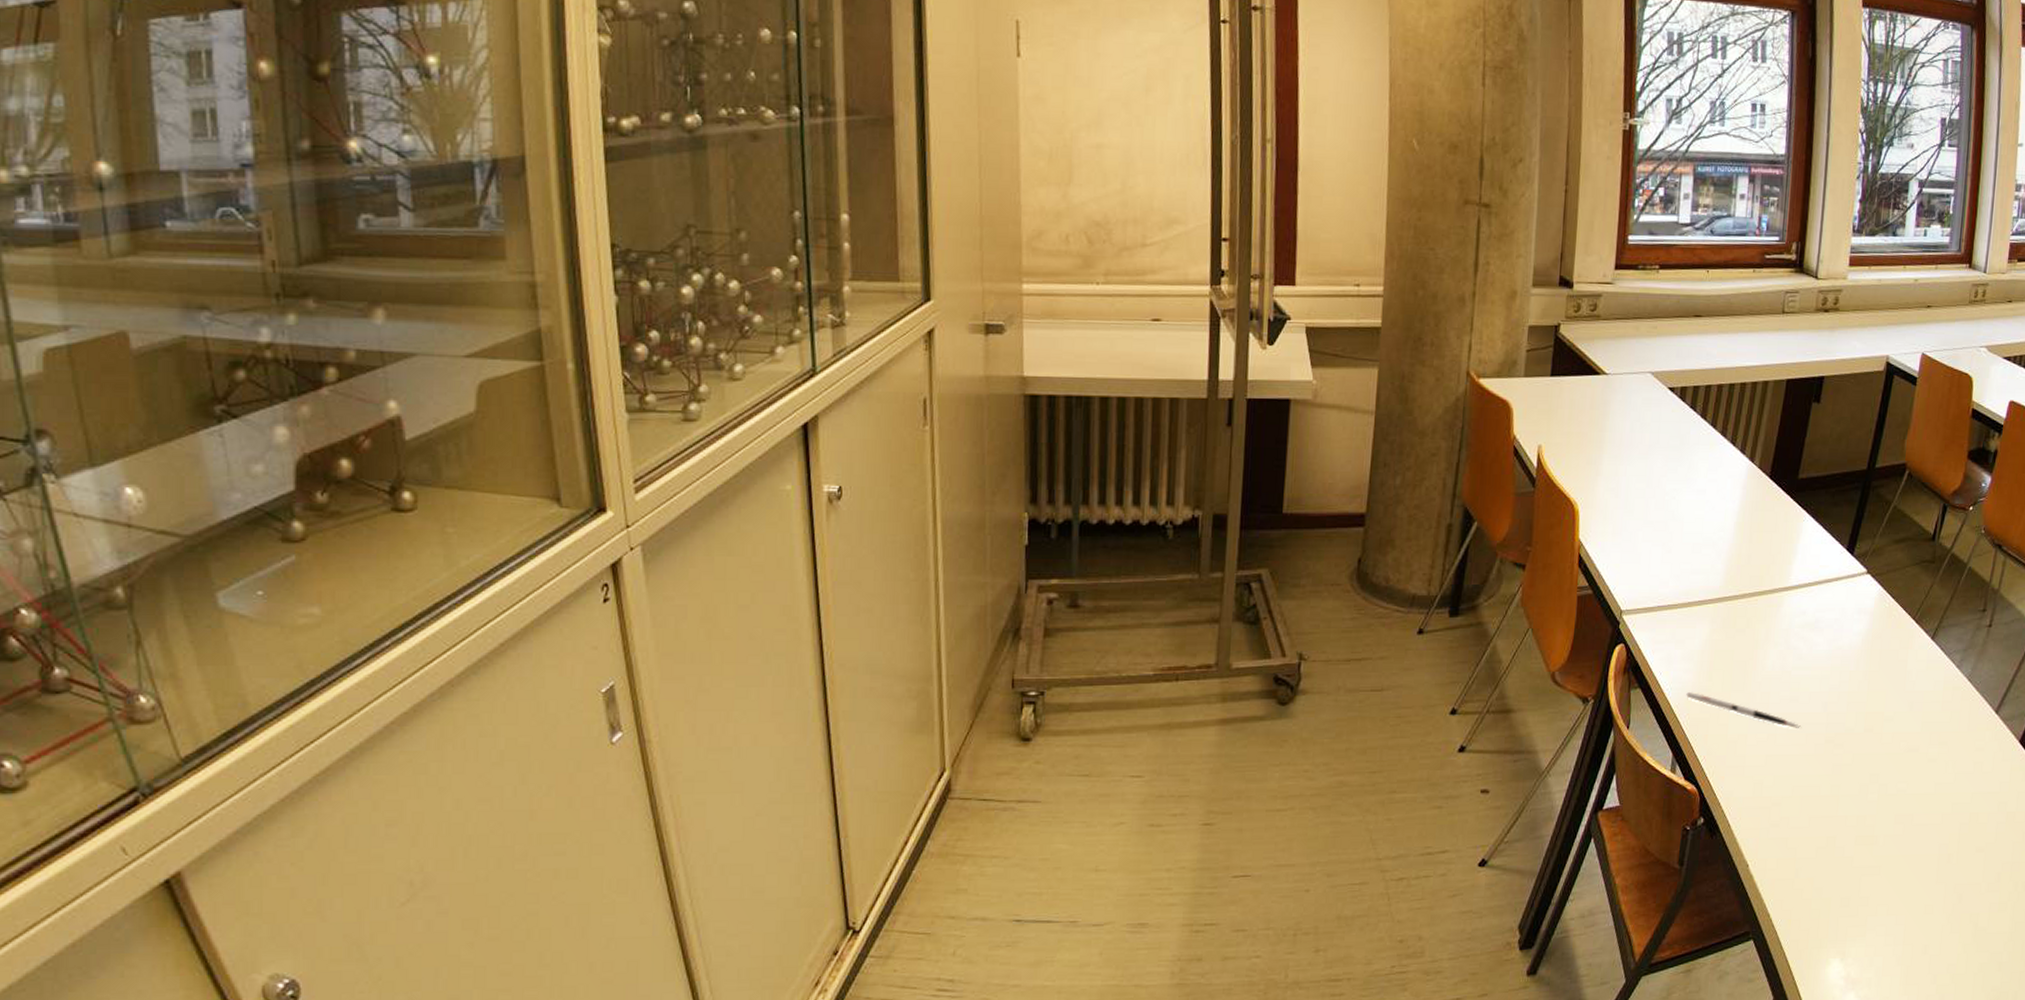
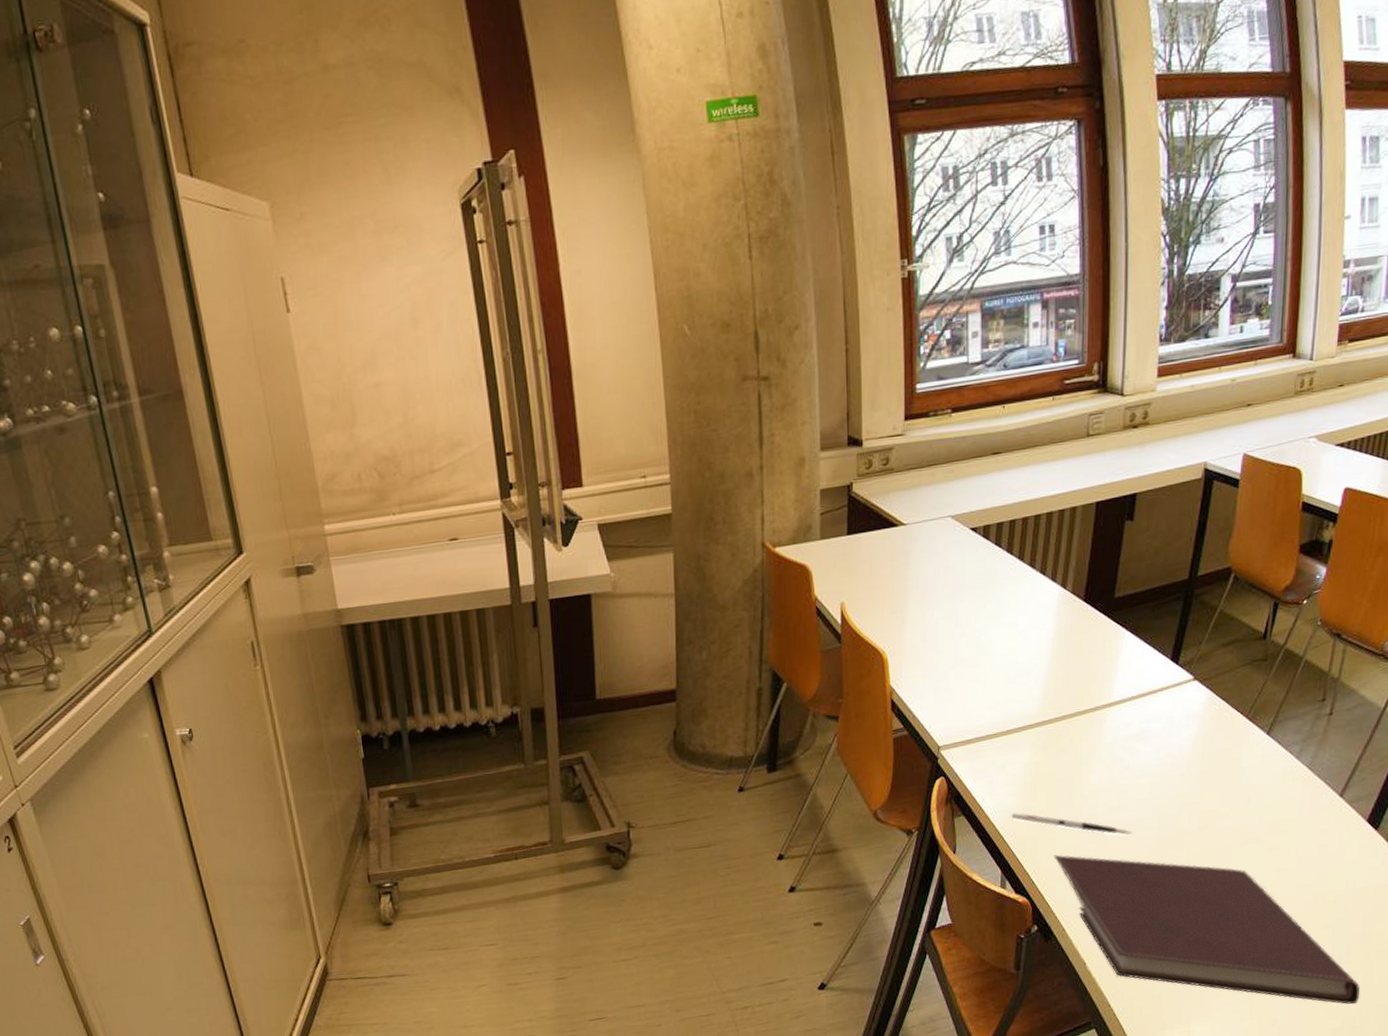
notebook: none [1724,742,2008,938] -> present [1054,855,1361,1005]

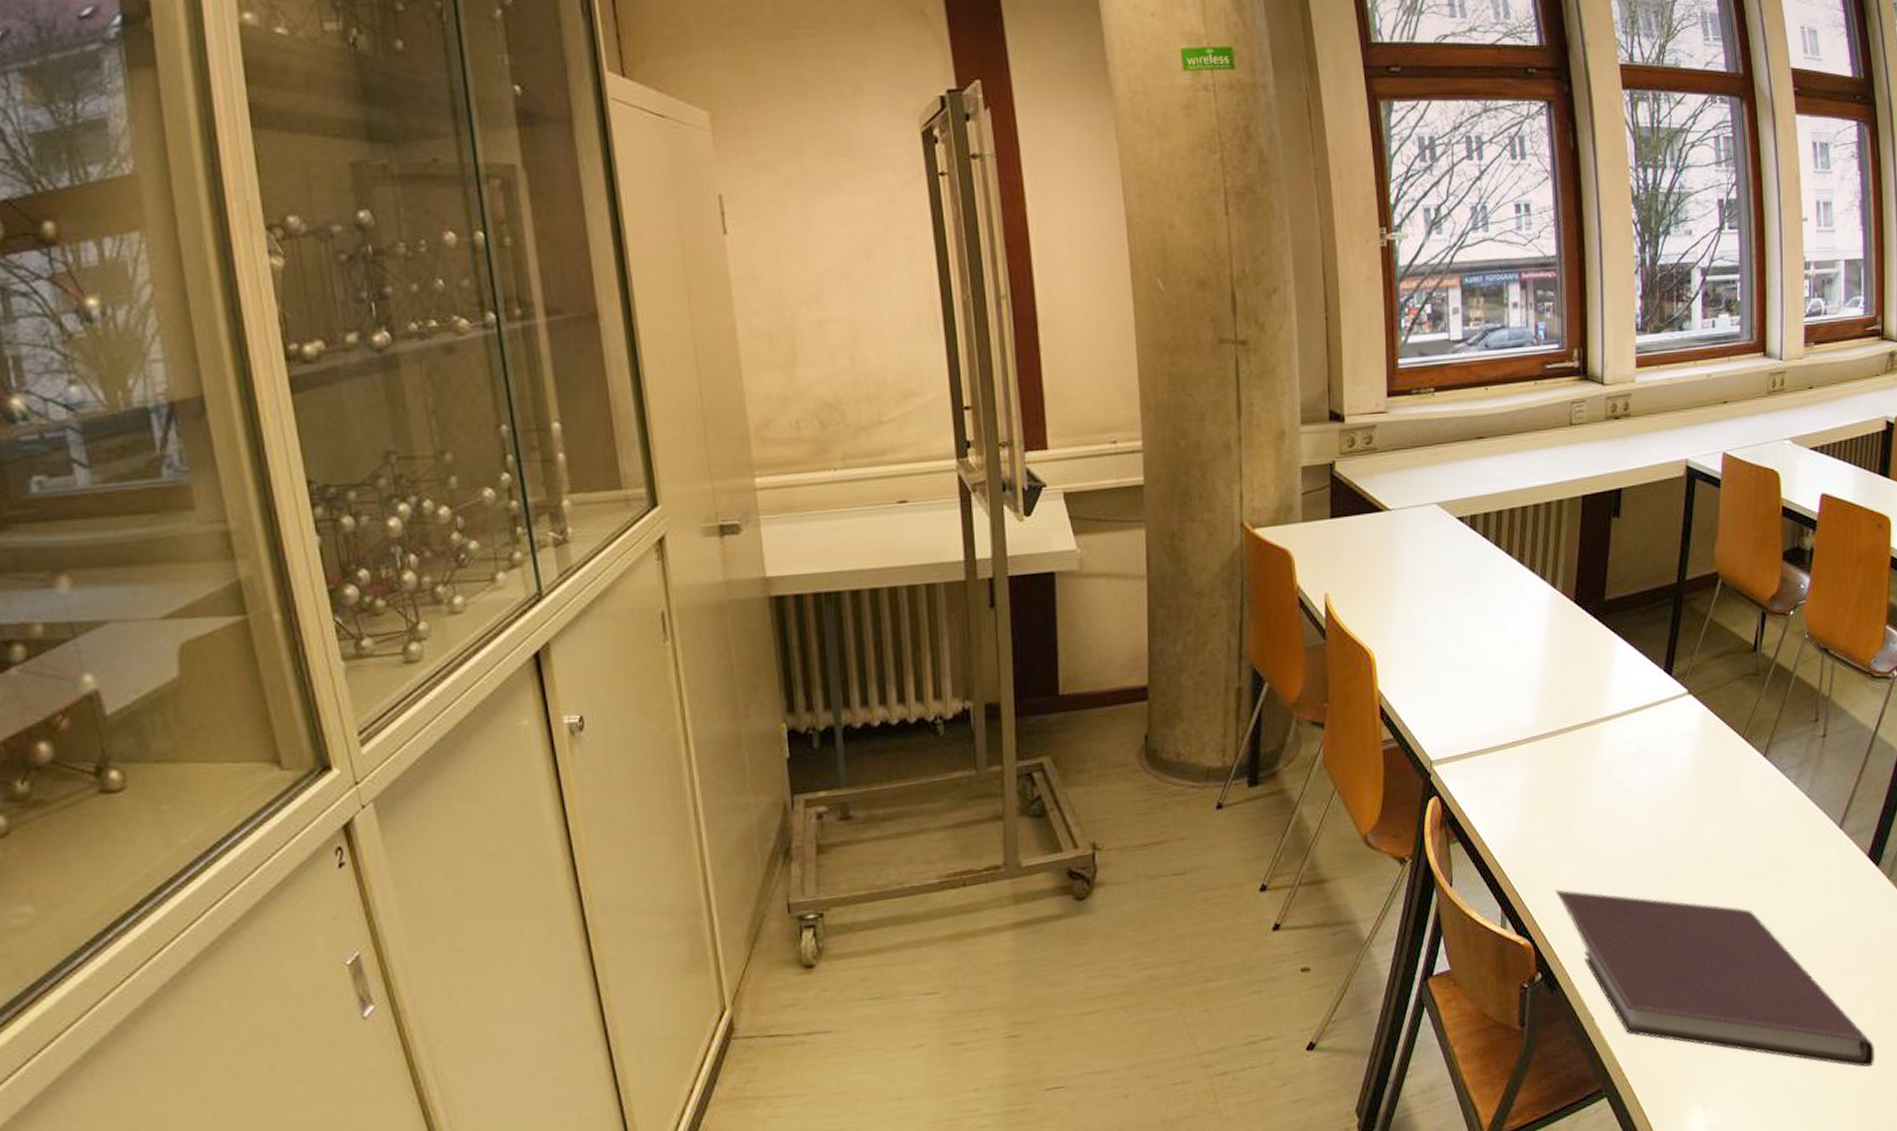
pen: present [1011,813,1131,835] -> none [1509,840,1634,867]

